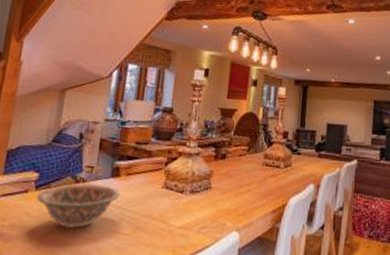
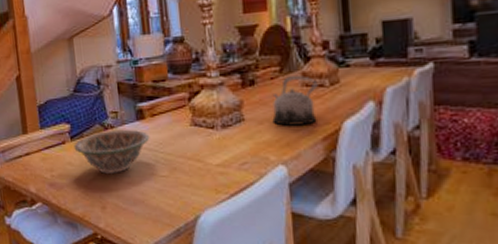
teapot: none [234,155,275,198] -> present [272,75,318,126]

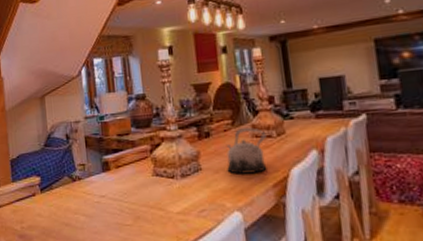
decorative bowl: present [74,129,150,174] -> none [43,180,115,224]

